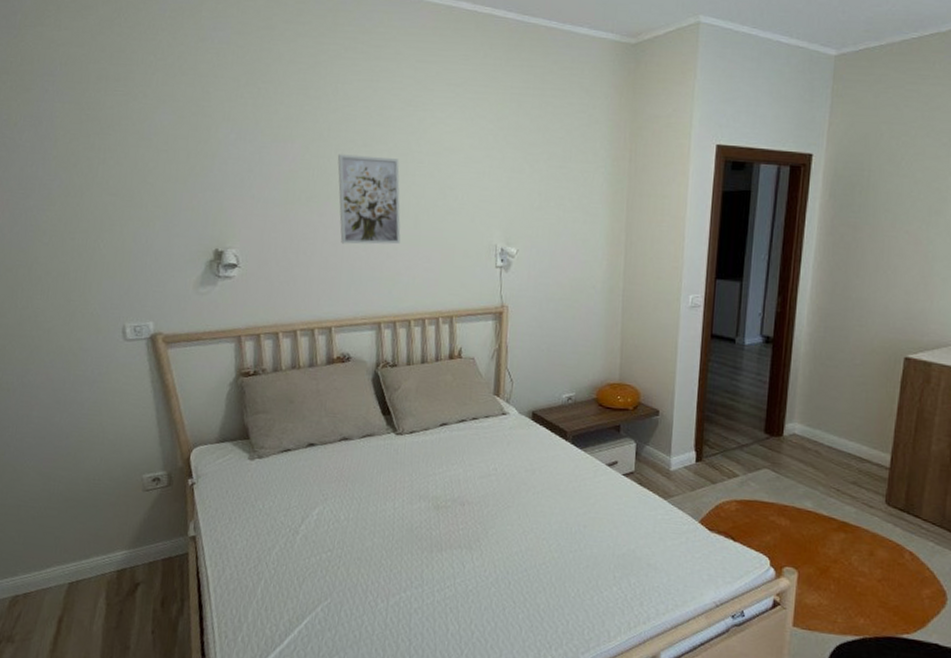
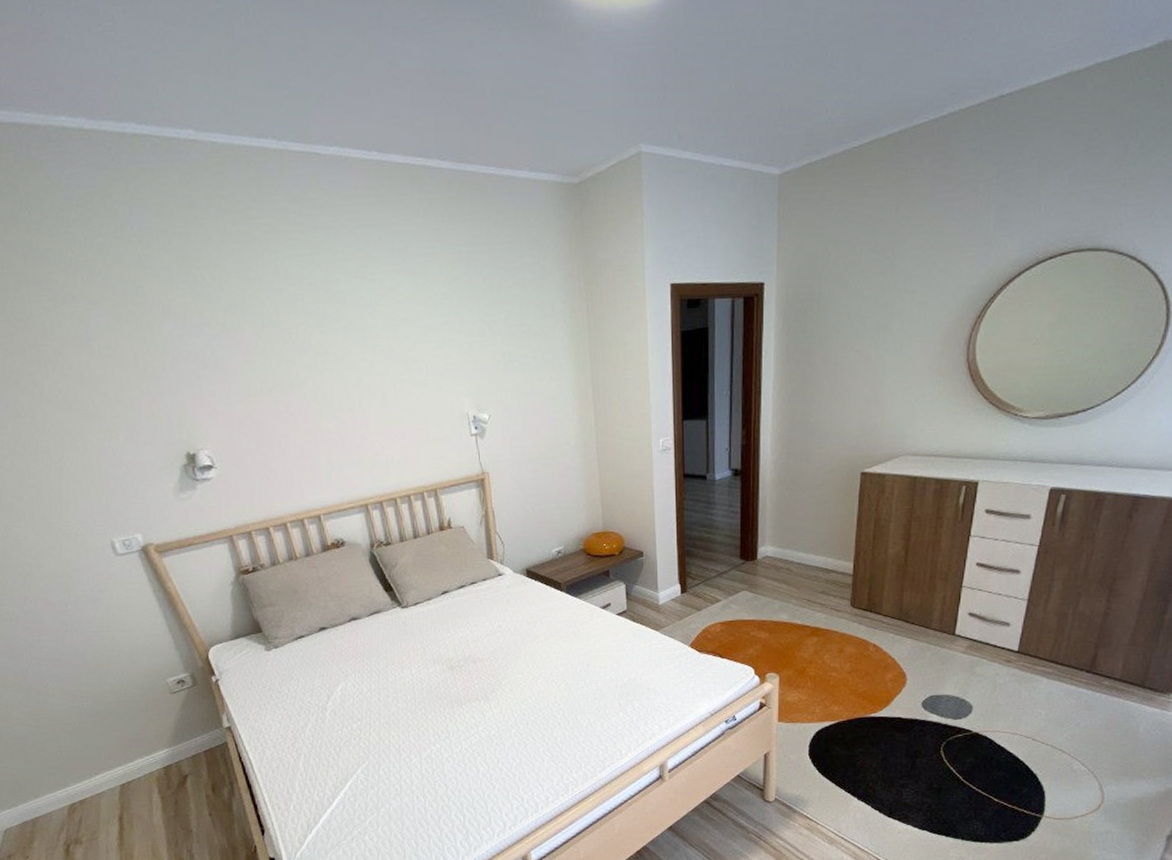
wall art: present [337,154,401,245] -> none [292,336,372,431]

